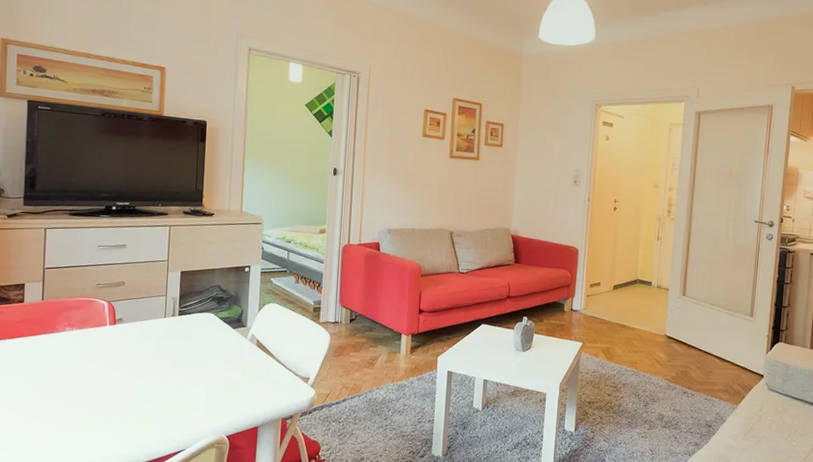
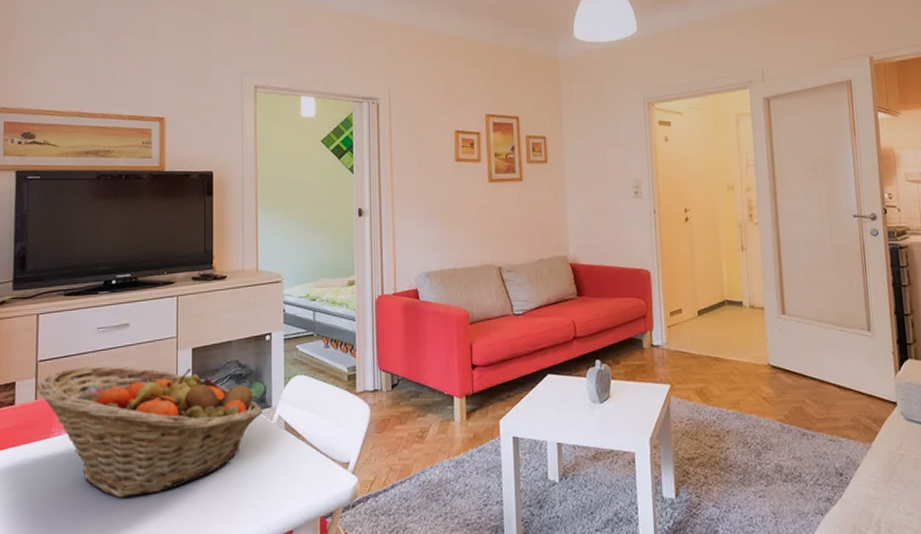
fruit basket: none [43,277,239,388] -> present [36,366,263,497]

